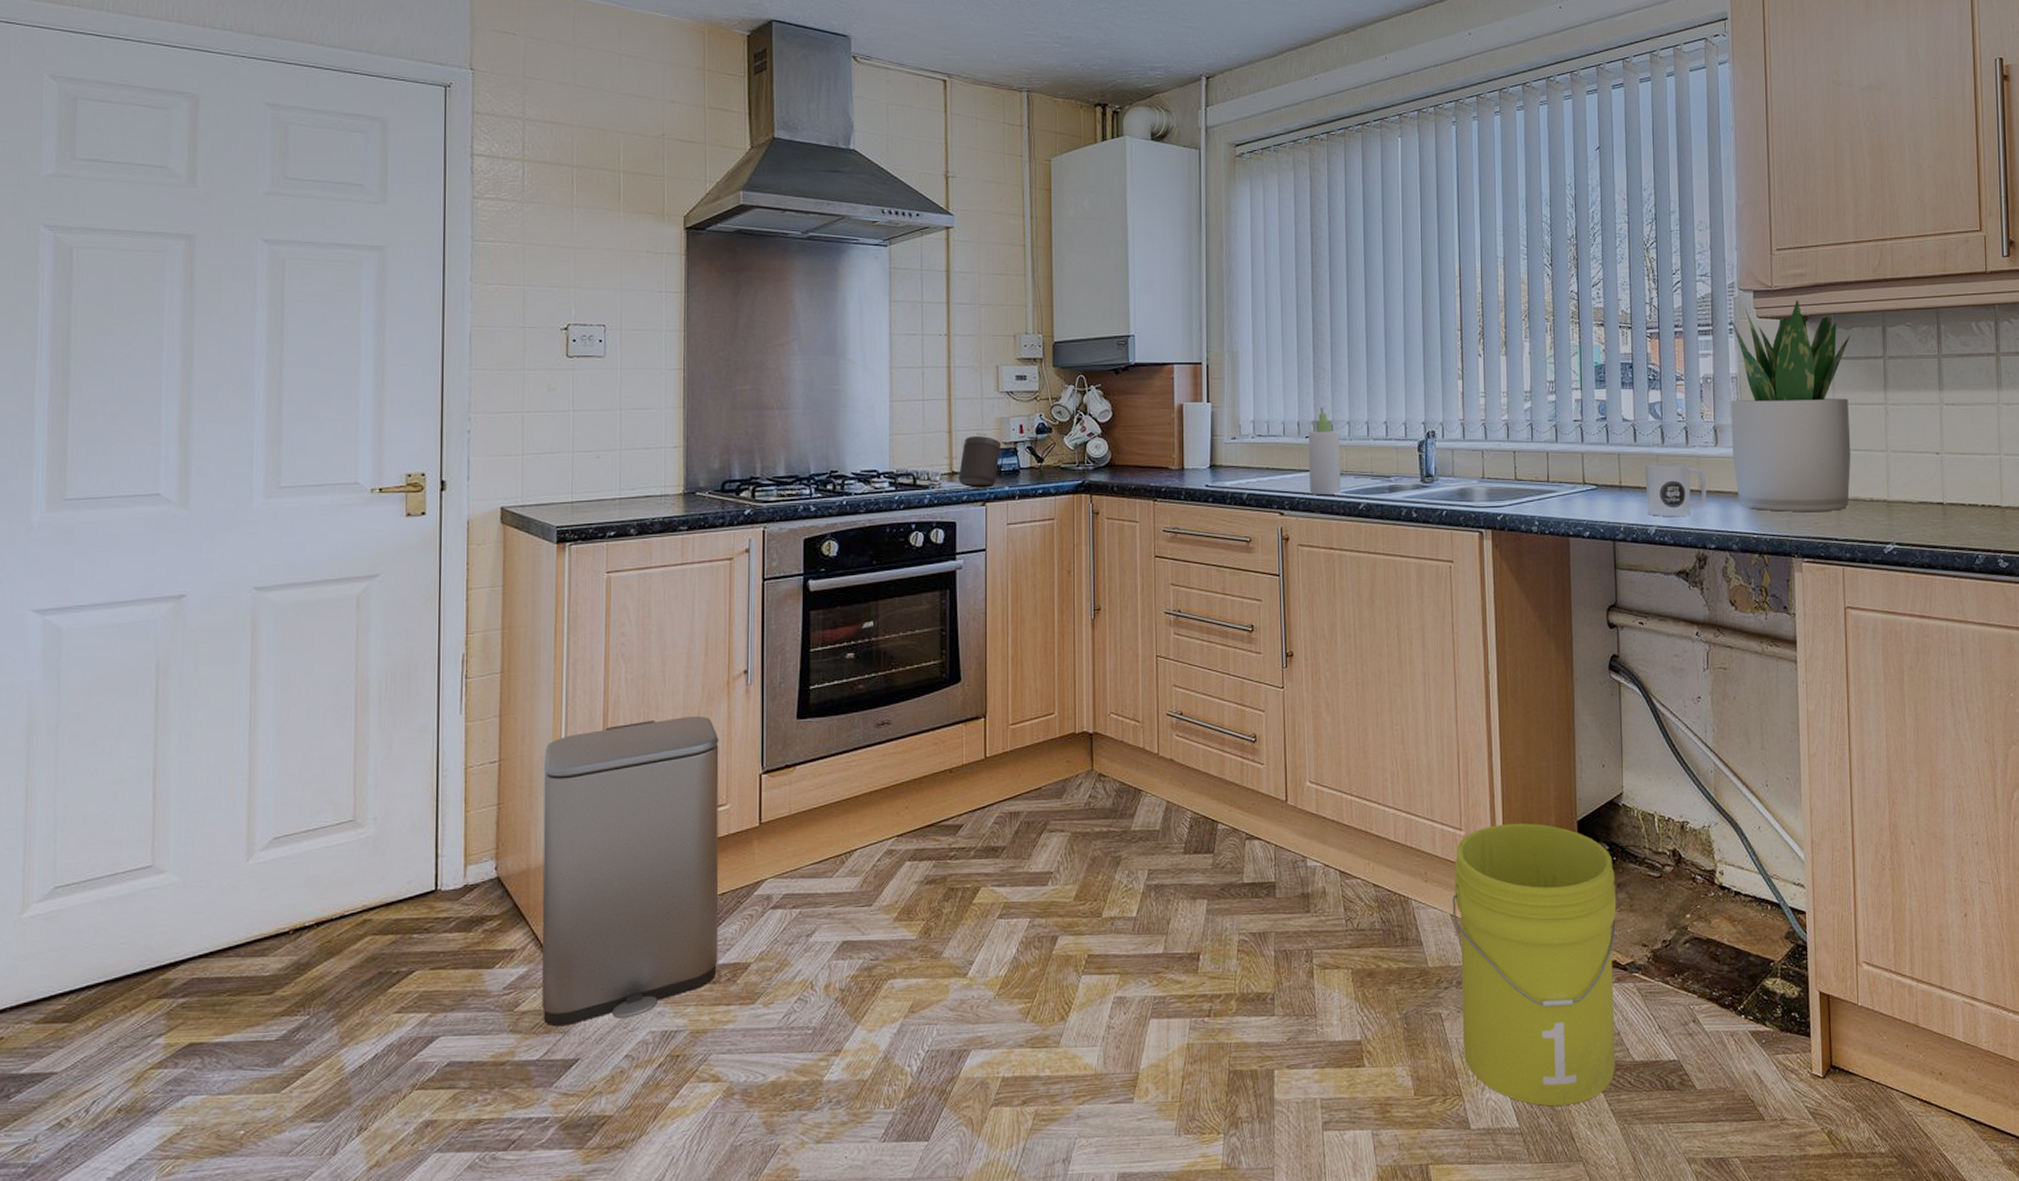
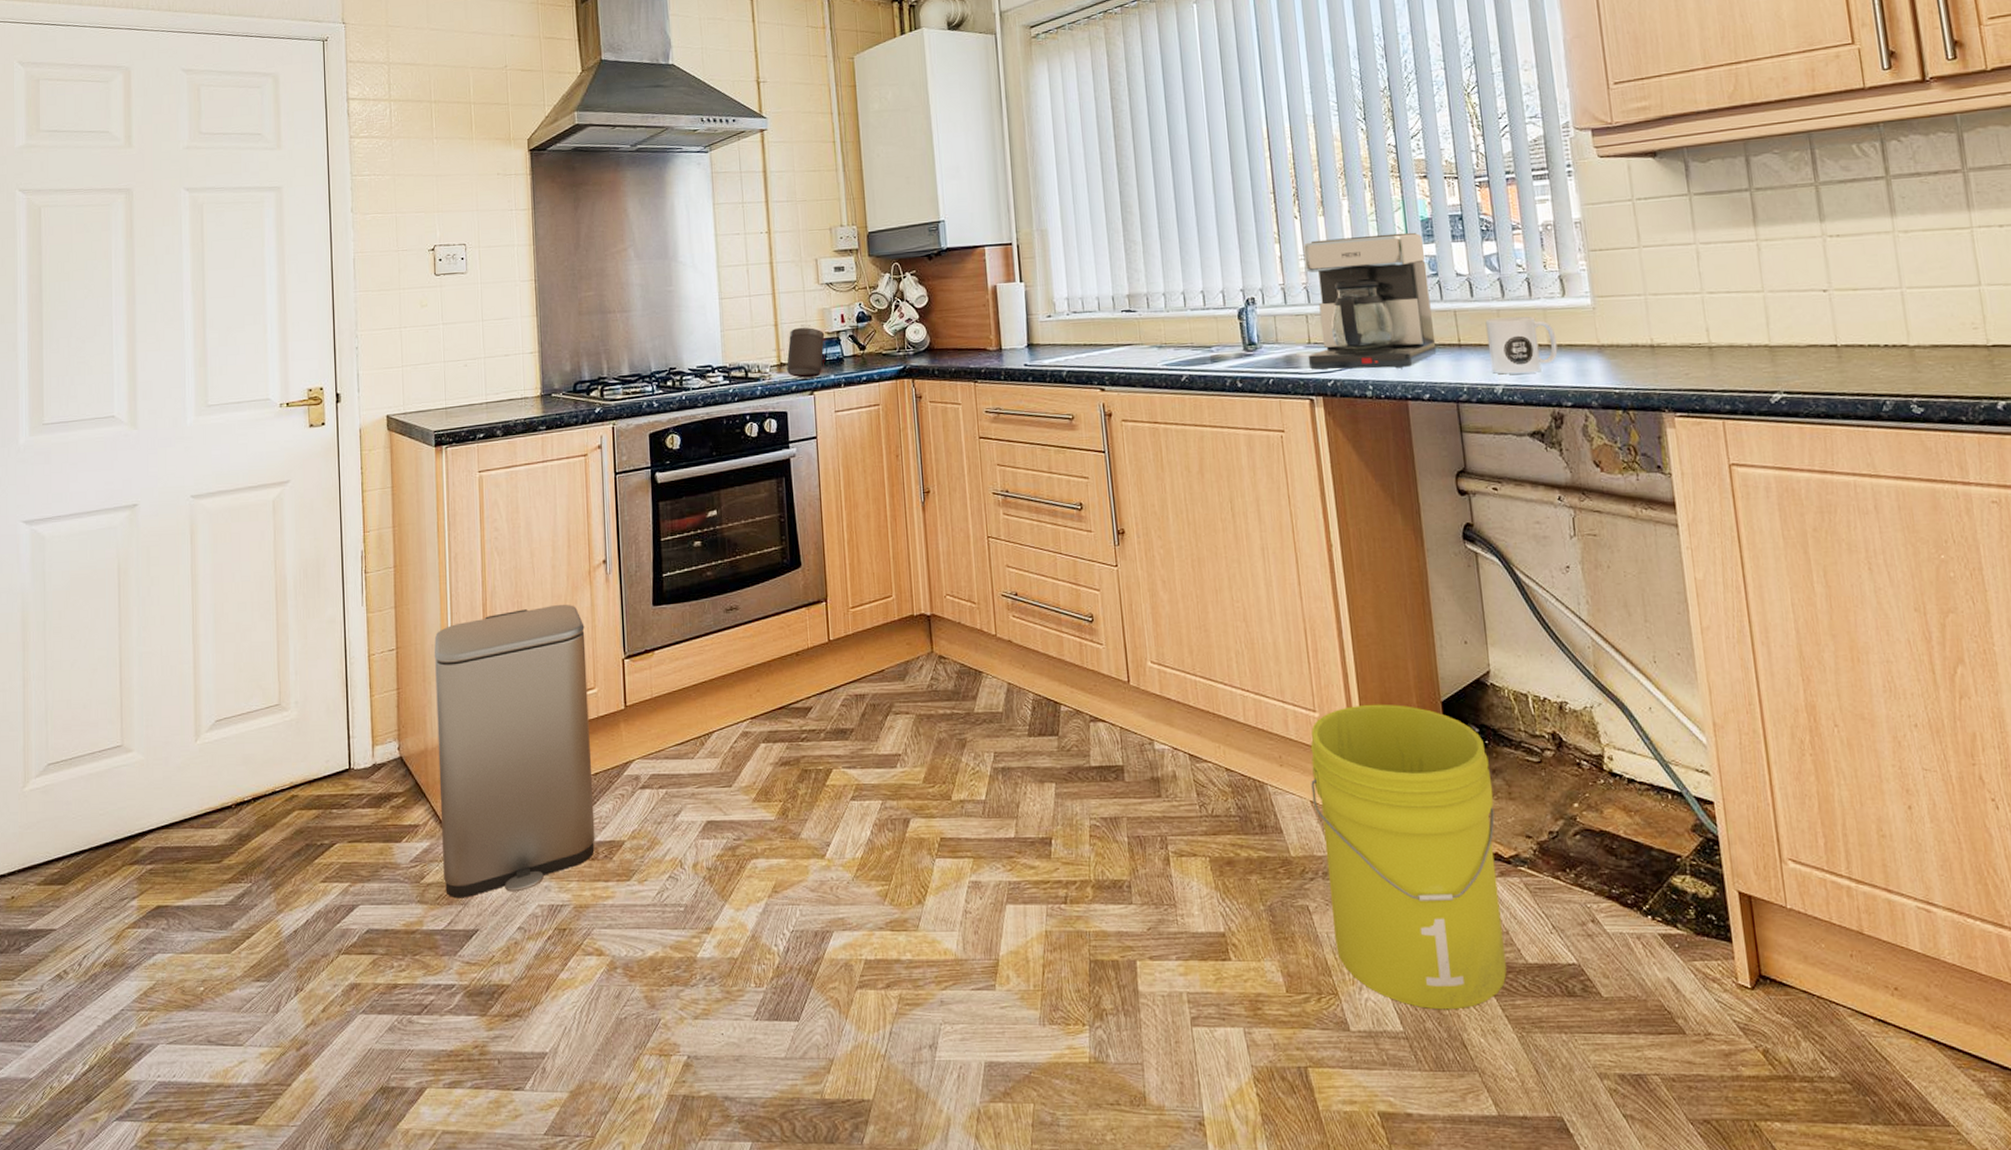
bottle: present [1308,406,1341,496] -> none [1123,279,1162,370]
coffee maker: none [1481,377,1599,506] -> present [1304,232,1437,371]
planter: present [1730,299,1851,512] -> none [1567,134,1724,364]

